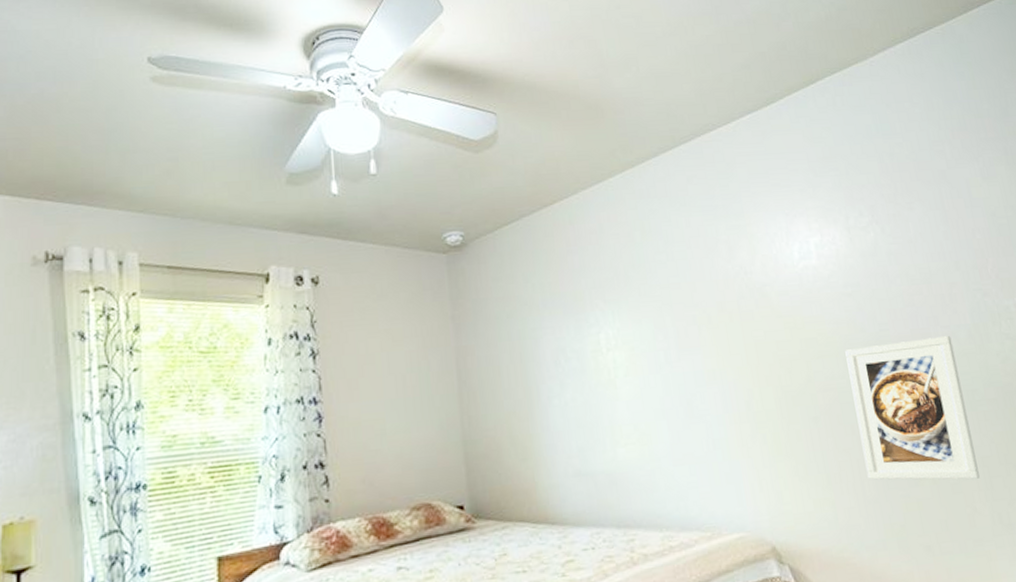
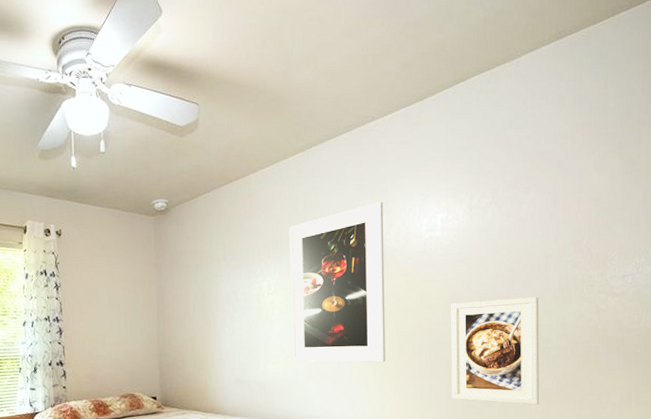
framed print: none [626,226,774,441] -> present [289,202,386,363]

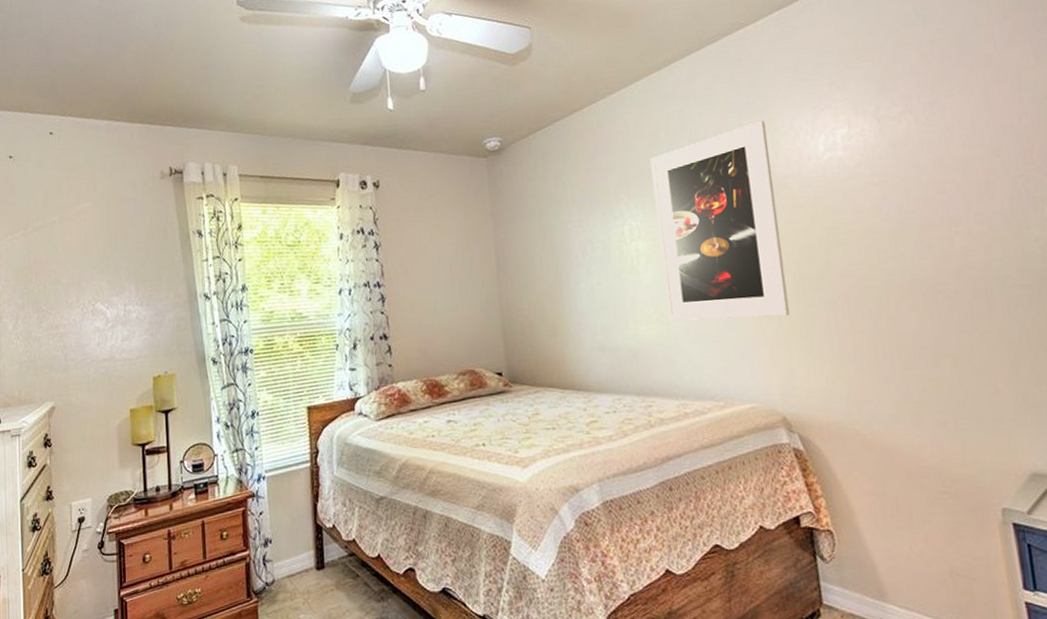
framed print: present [451,296,539,405] -> none [867,222,1005,362]

